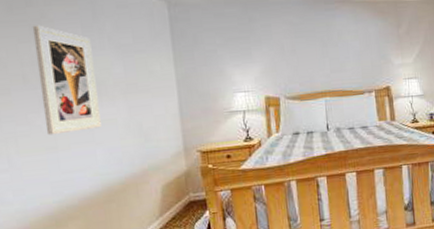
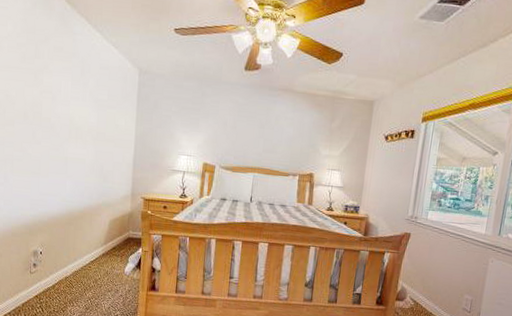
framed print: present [32,25,101,135] -> none [34,74,76,164]

